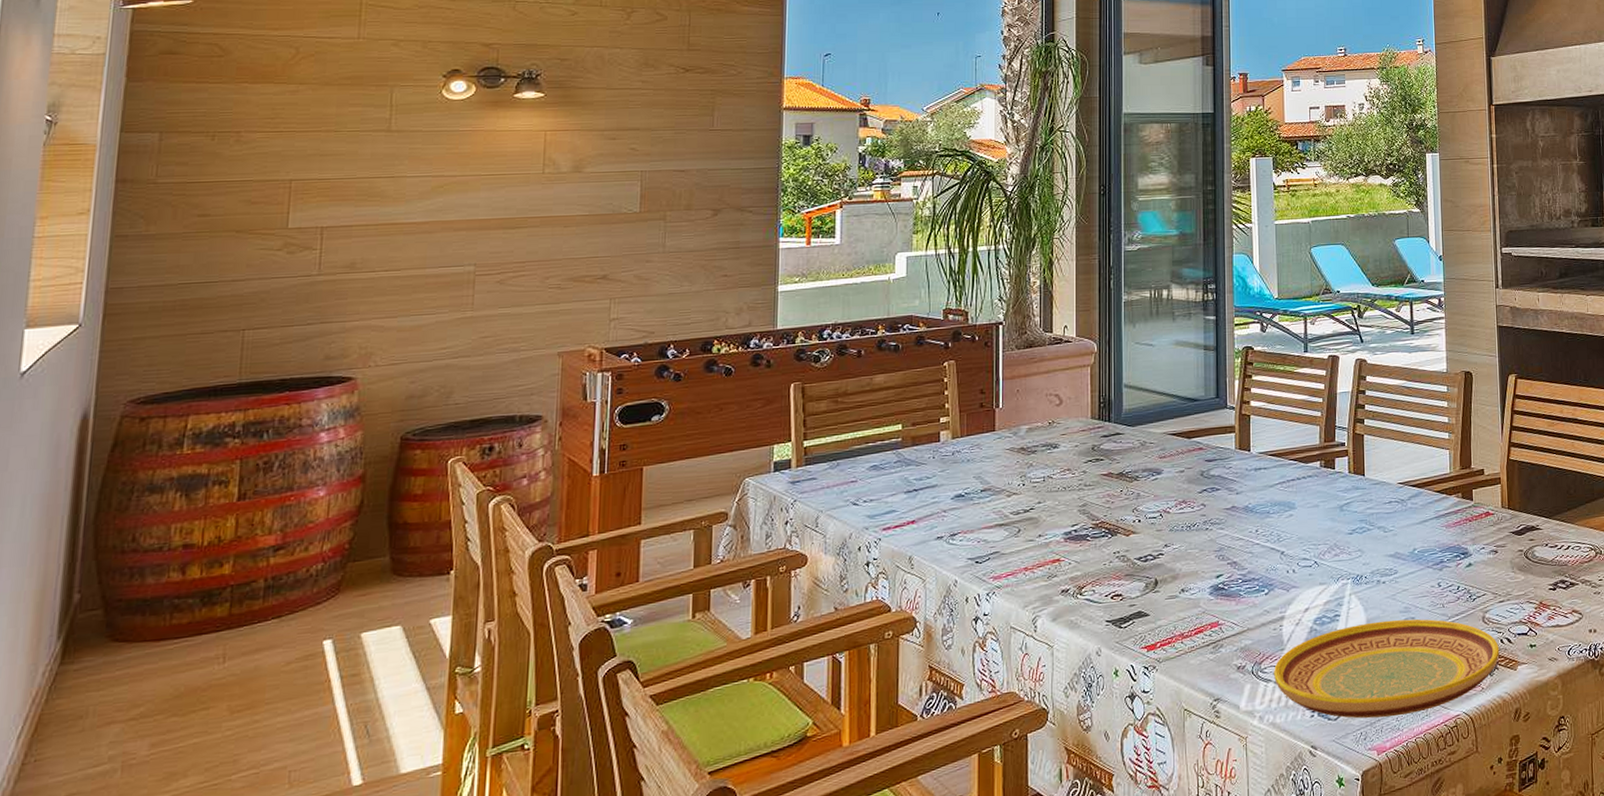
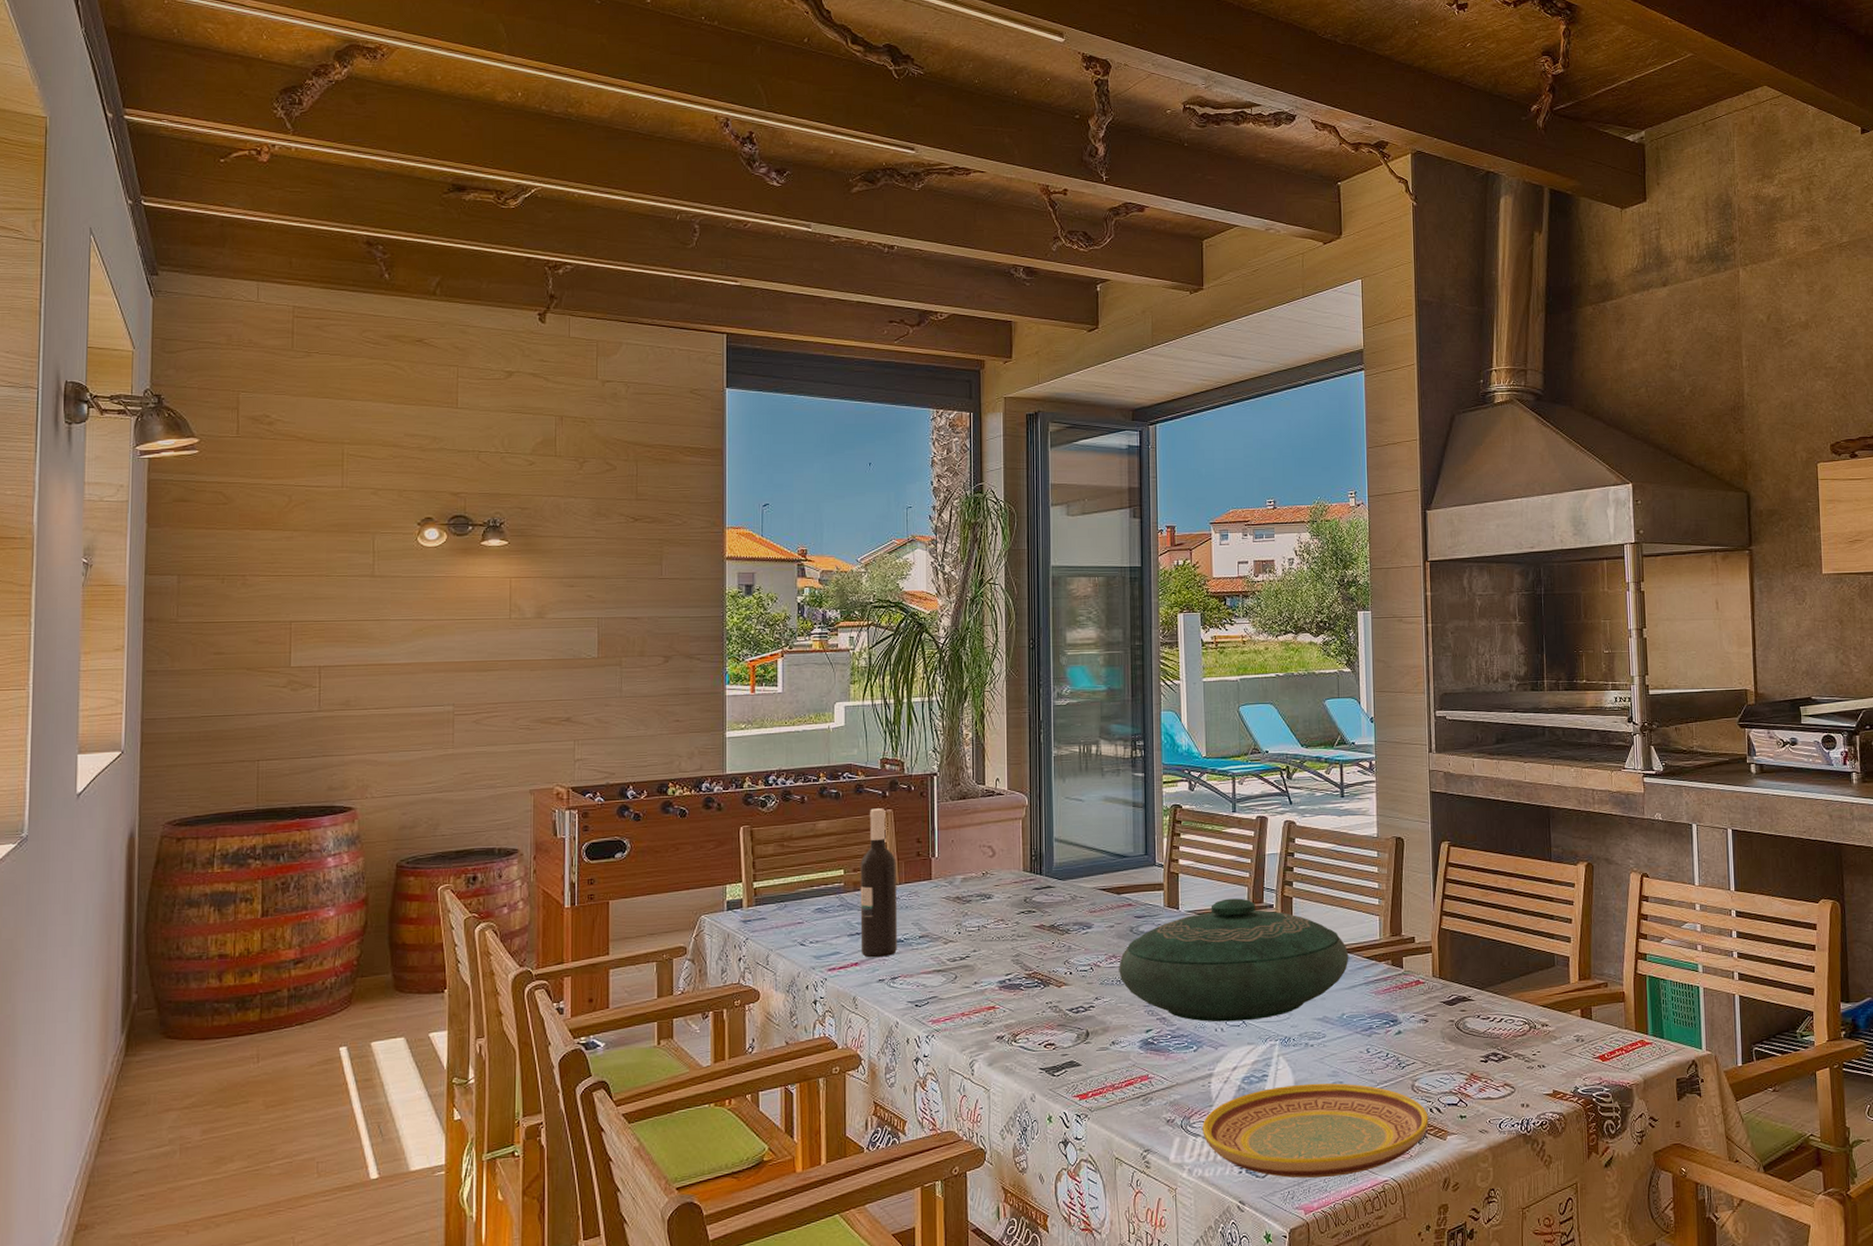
wine bottle: none [918,359,958,515] -> present [860,808,897,958]
decorative bowl: none [1189,437,1420,564] -> present [1119,898,1349,1022]

